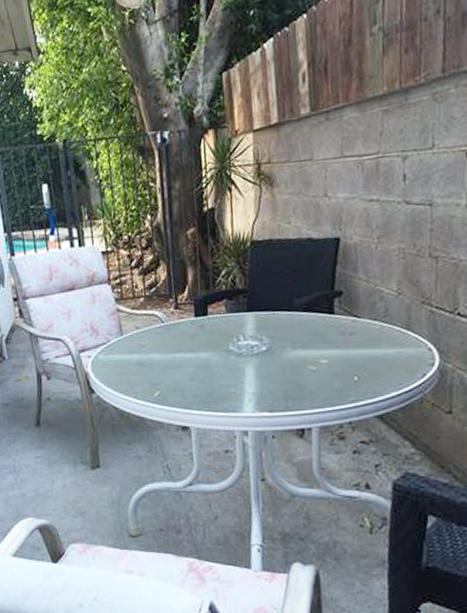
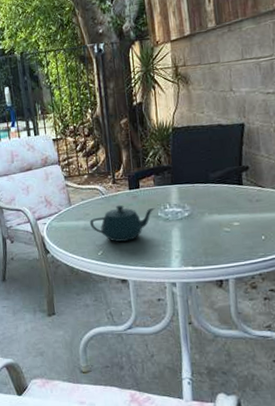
teapot: none [145,335,226,381] -> present [90,204,155,242]

